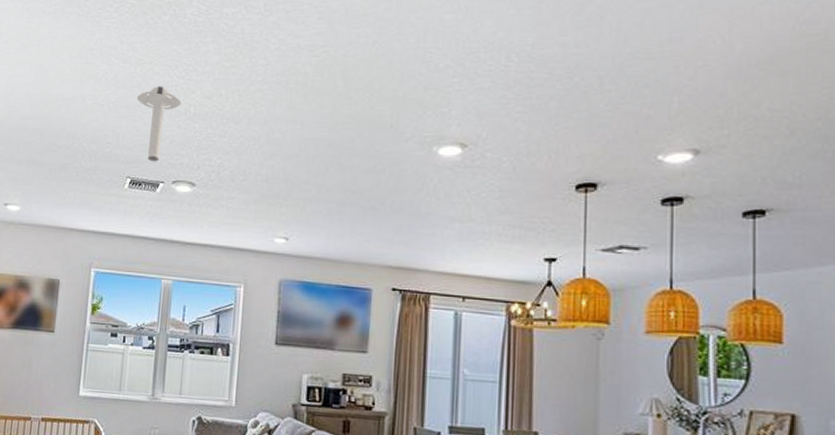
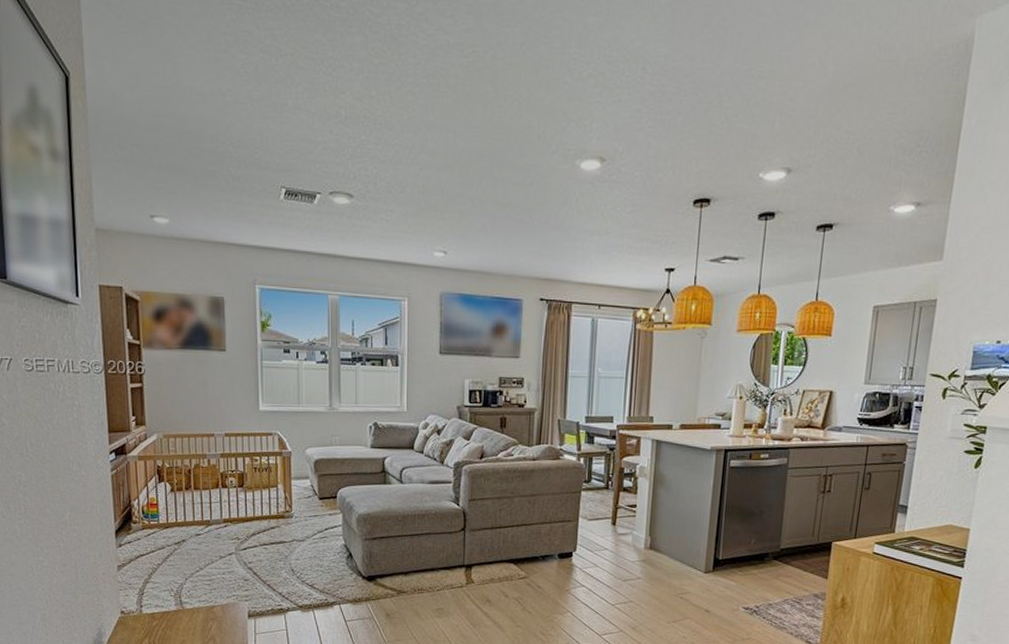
ceiling light: present [136,86,182,162] -> none [281,83,331,171]

